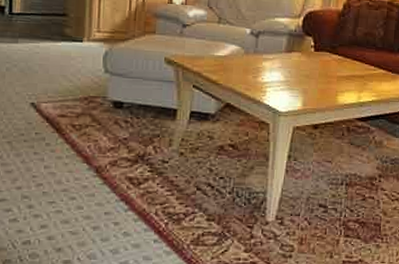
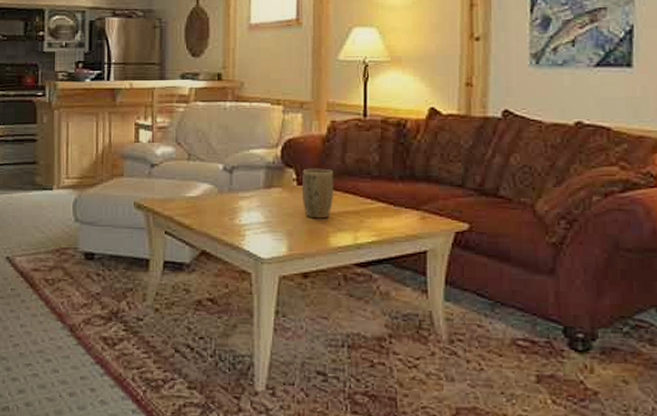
plant pot: none [317,38,346,81] -> present [301,168,334,219]

